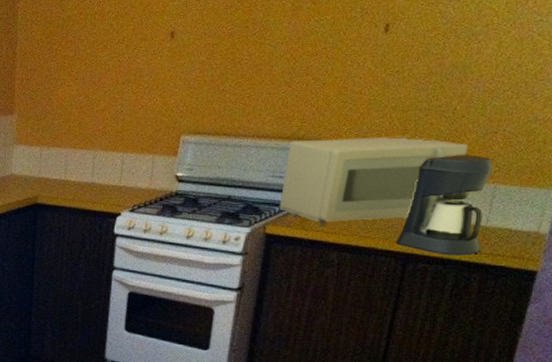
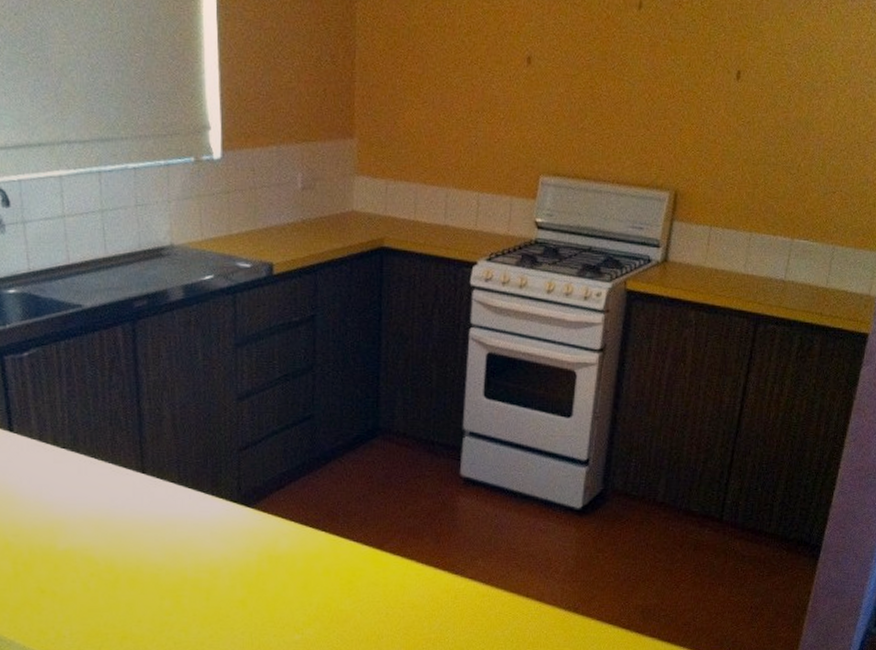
microwave: present [279,136,469,226] -> none [639,189,811,283]
coffee maker: present [395,153,493,256] -> none [748,212,832,317]

